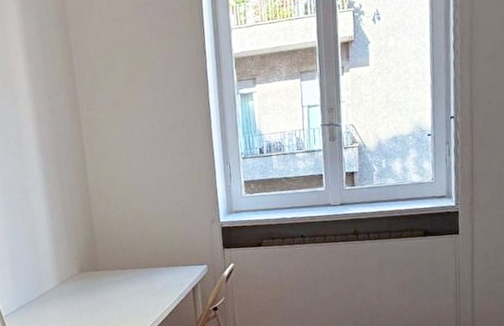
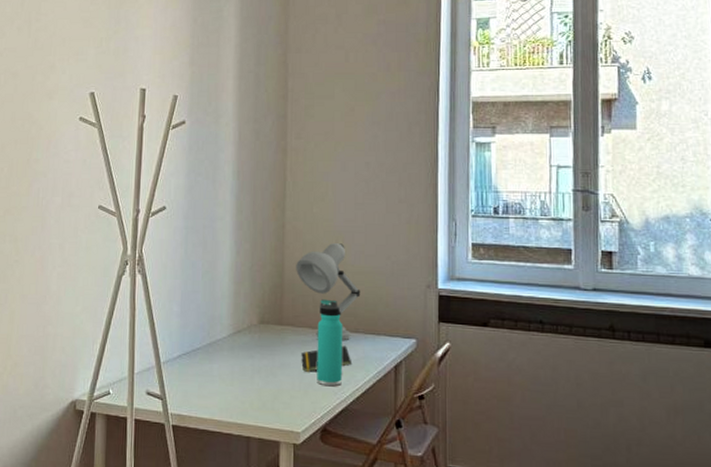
desk lamp: none [103,196,159,276] -> present [296,243,361,341]
notepad: none [117,279,159,305] -> present [301,345,353,372]
thermos bottle: none [126,244,152,313] -> present [317,299,343,387]

